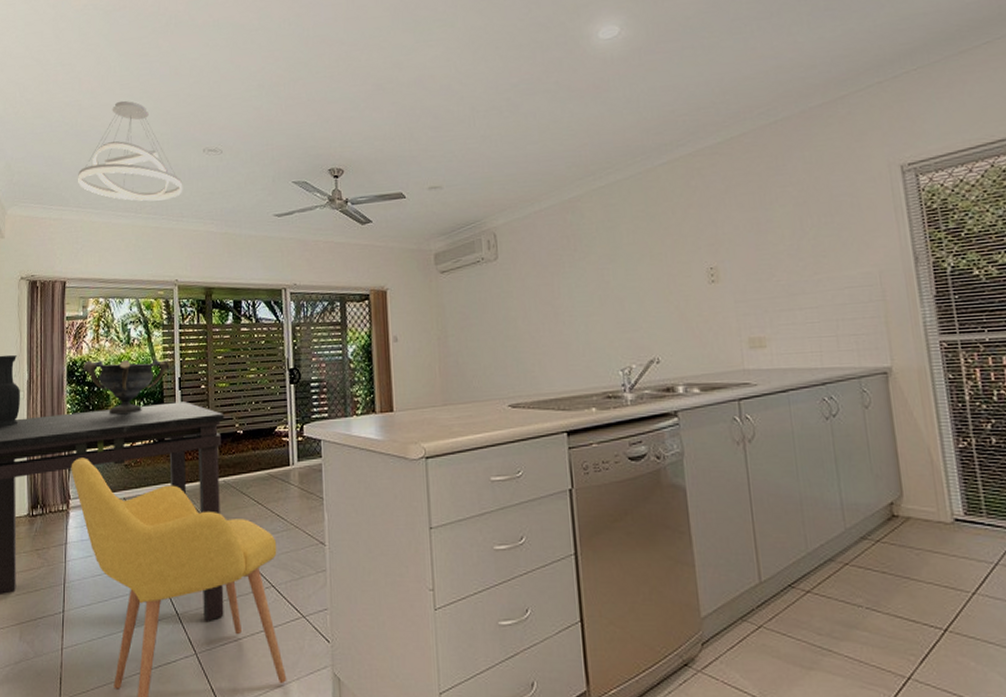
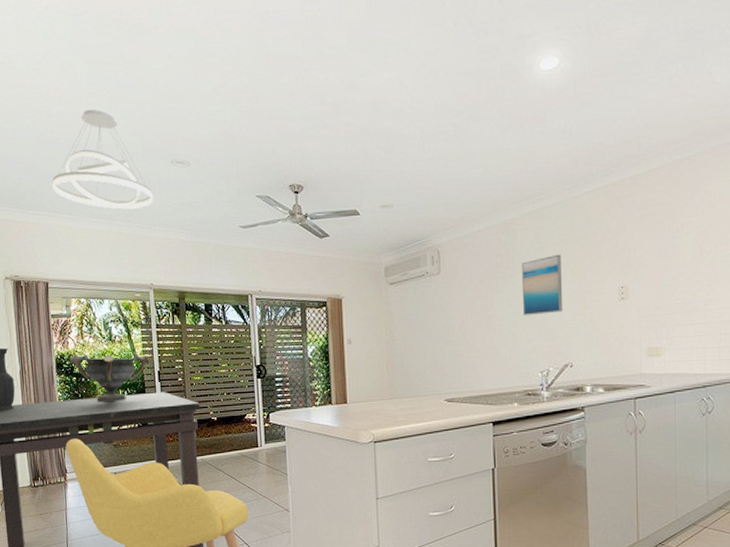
wall art: none [590,233,643,305] -> present [521,254,563,317]

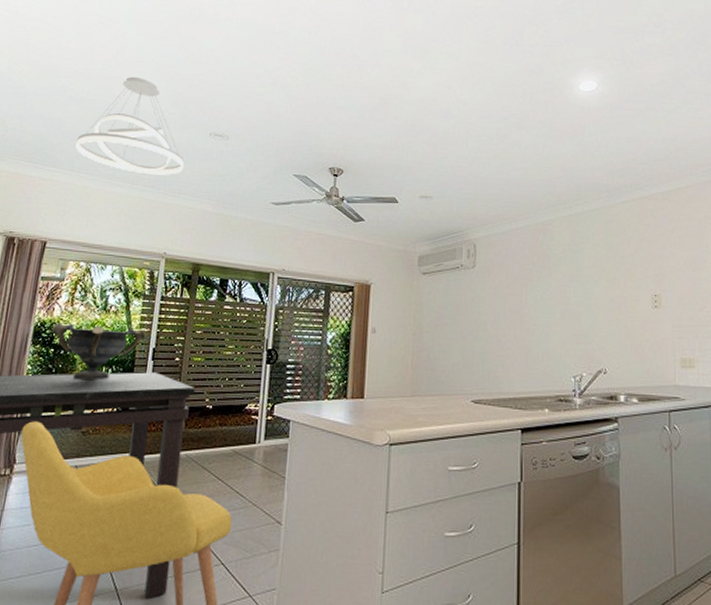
wall art: present [521,254,563,317] -> none [557,258,598,318]

